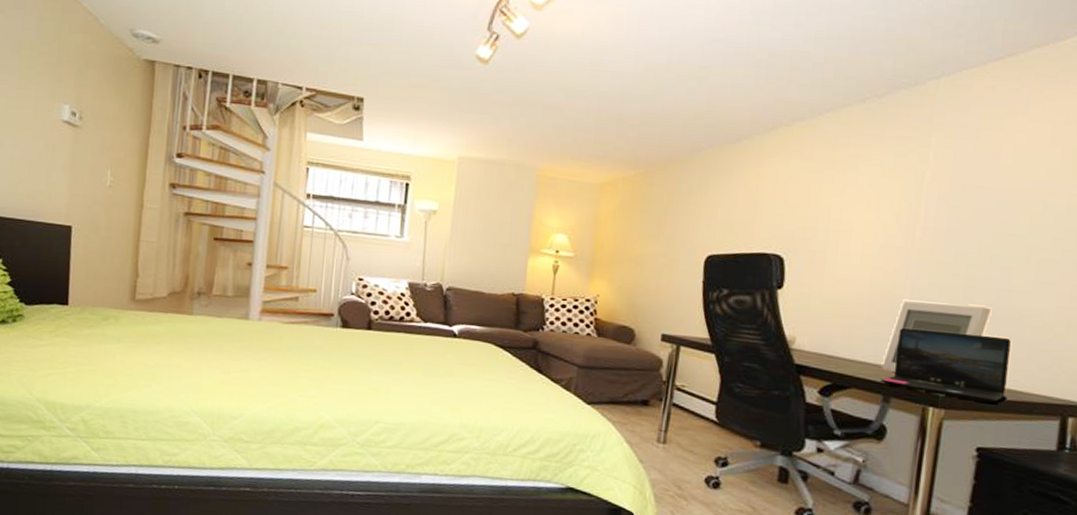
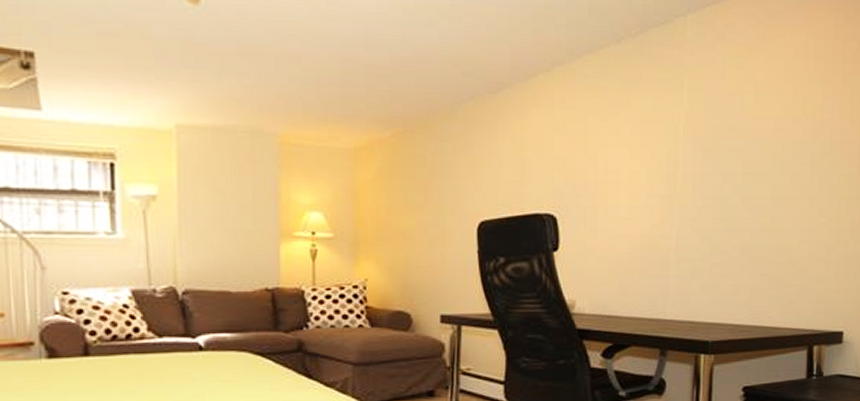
laptop: present [880,328,1011,405] -> none [656,276,765,344]
picture frame: present [882,301,992,372] -> none [657,249,747,324]

